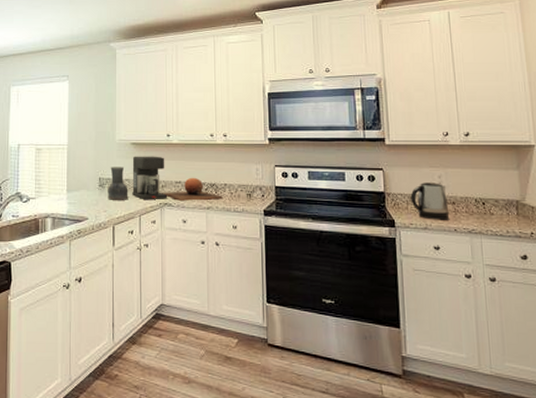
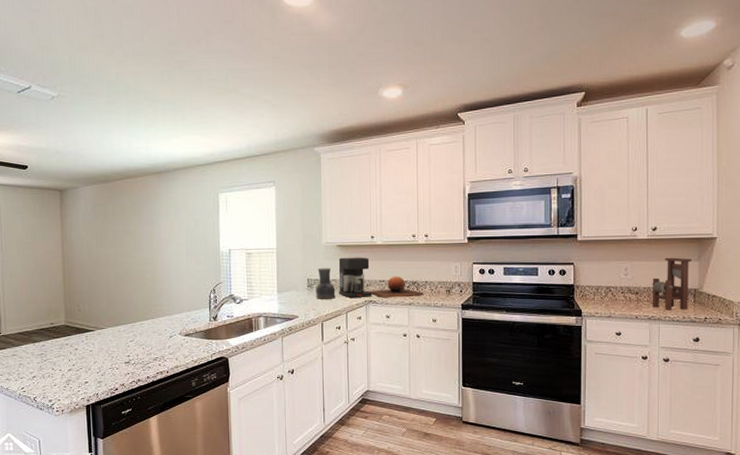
kettle: present [410,182,450,220] -> none [597,275,632,309]
paper towel holder: none [469,165,512,223] -> present [652,257,691,310]

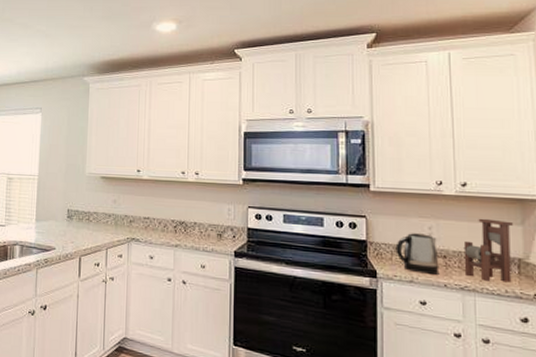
vase: present [316,268,336,299] -> none [75,199,96,233]
coffee maker: present [338,257,373,299] -> none [100,189,136,234]
chopping board: present [367,276,424,298] -> none [130,214,192,238]
kettle: none [597,275,632,309] -> present [395,233,440,275]

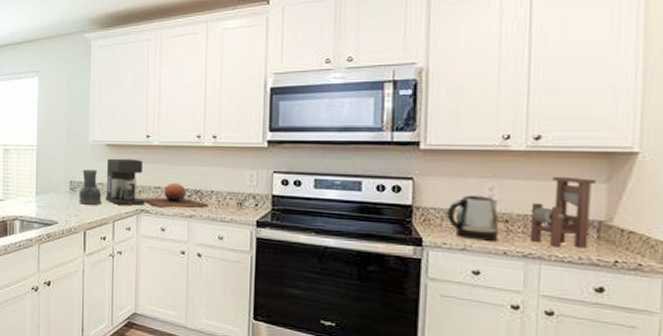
vase: none [75,199,96,233] -> present [79,169,102,205]
coffee maker: none [100,189,136,234] -> present [106,158,145,206]
chopping board: none [130,214,192,238] -> present [138,182,209,208]

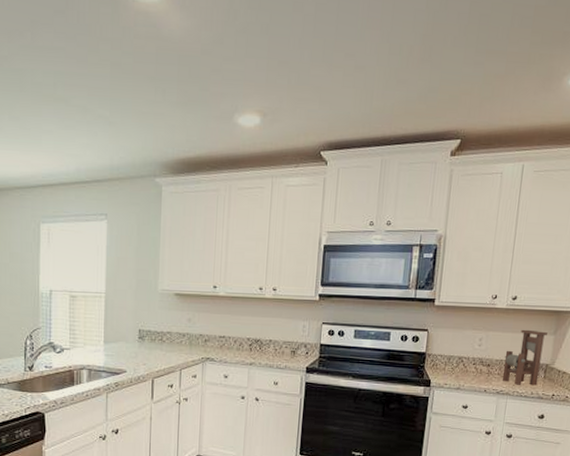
vase: present [79,169,102,205] -> none [147,318,170,354]
coffee maker: present [106,158,145,206] -> none [173,307,211,354]
chopping board: present [138,182,209,208] -> none [204,332,267,356]
kettle: present [447,195,499,241] -> none [449,344,485,381]

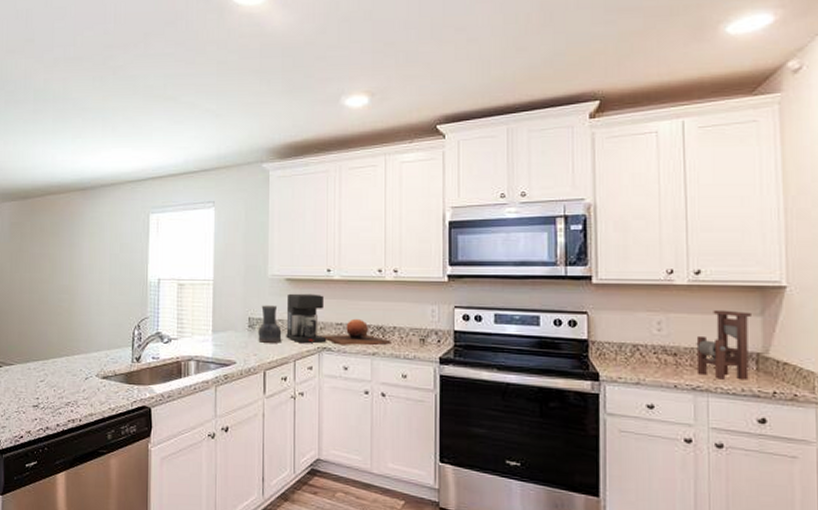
vase: none [147,318,170,354] -> present [258,305,282,343]
coffee maker: none [173,307,211,354] -> present [286,293,327,344]
chopping board: none [204,332,267,356] -> present [320,318,391,346]

